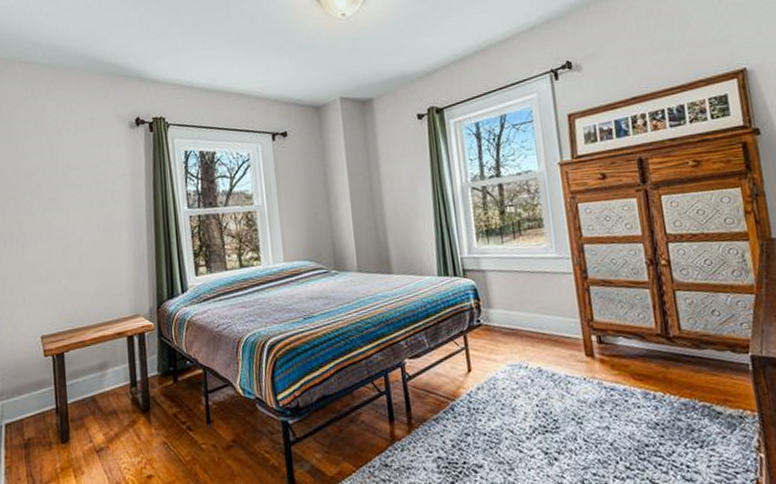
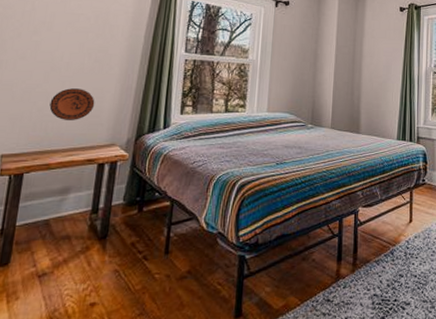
decorative plate: none [72,261,113,296] -> present [49,88,95,120]

